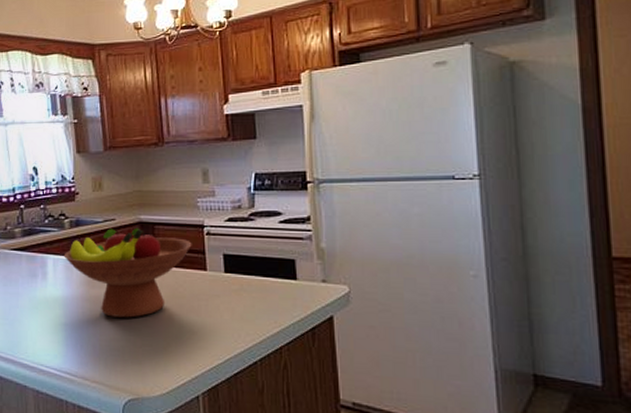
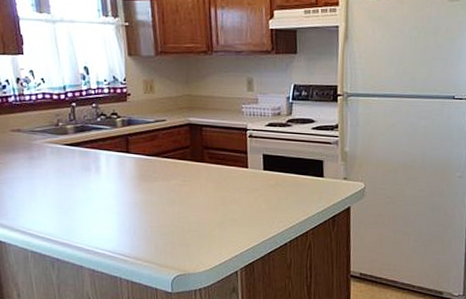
fruit bowl: present [63,227,192,318] -> none [116,128,236,208]

